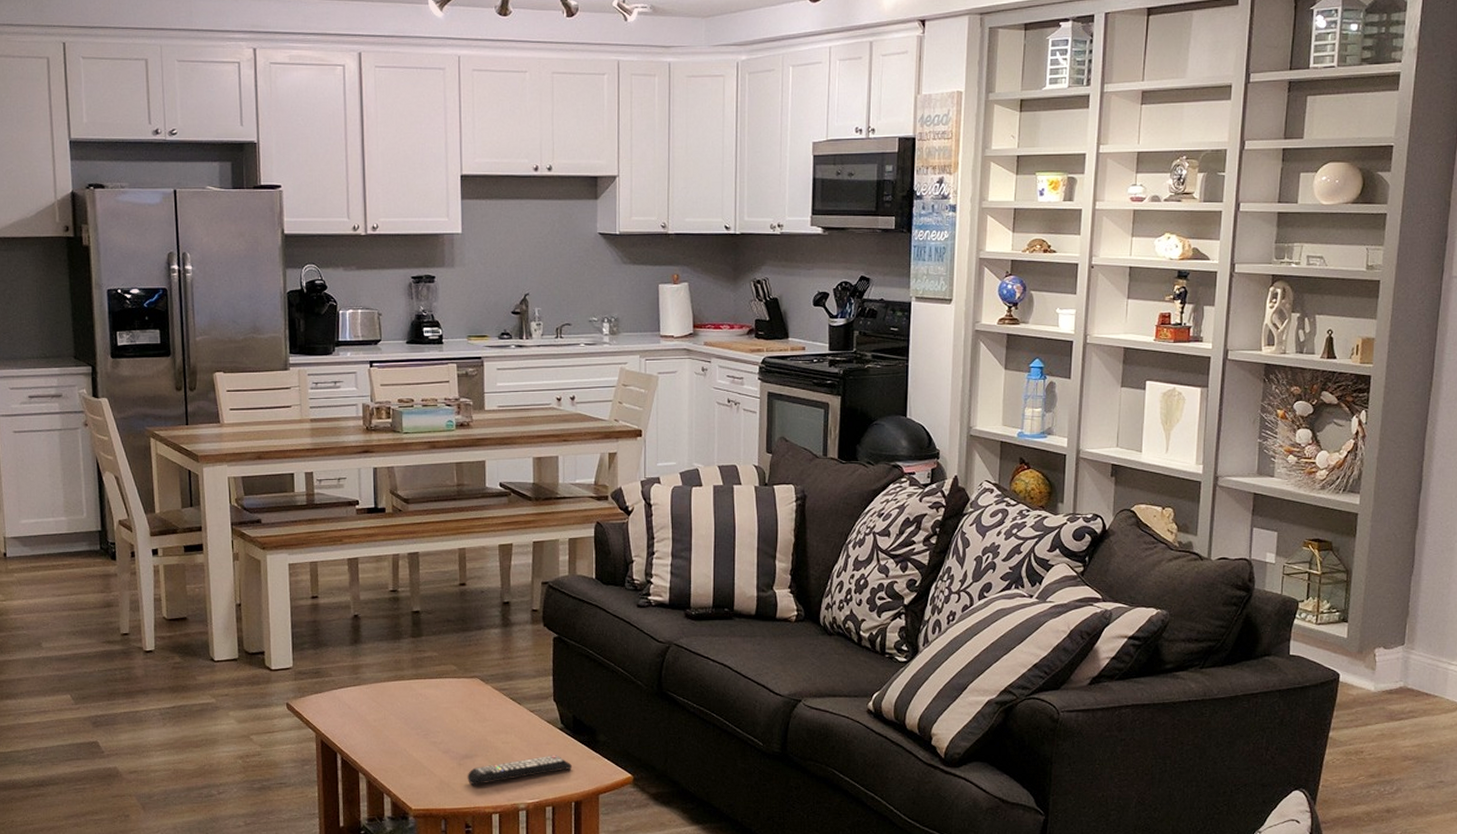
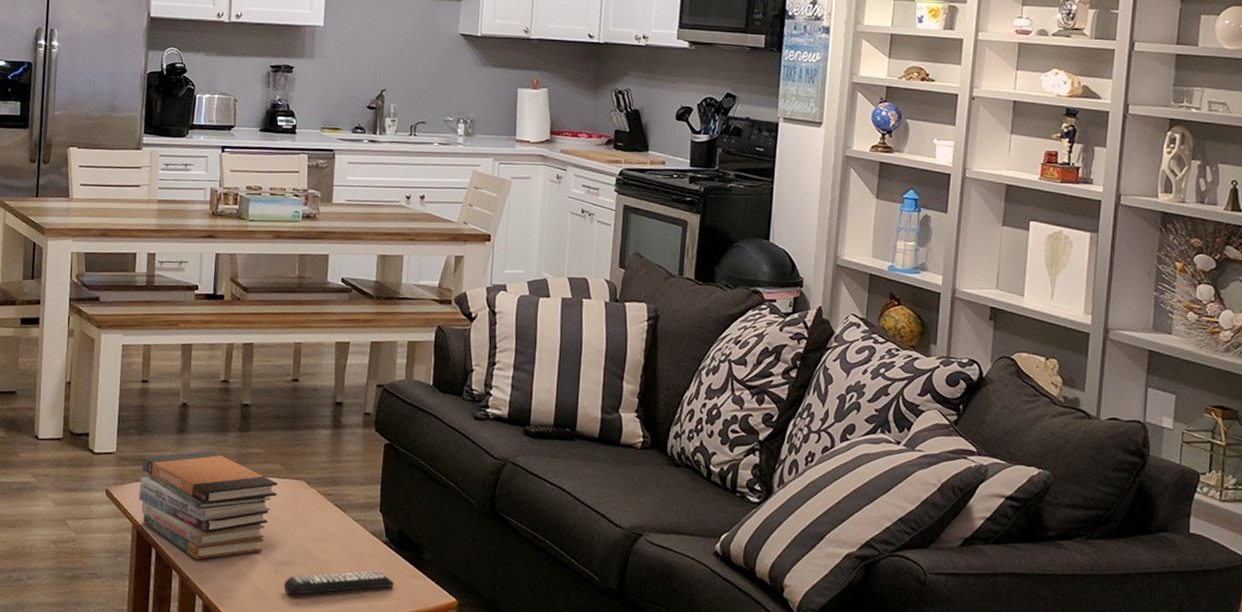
book stack: none [319,657,454,761] -> present [139,450,278,560]

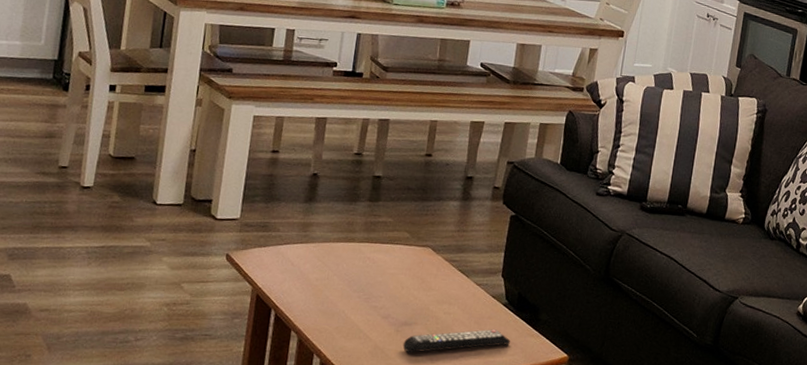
book stack: present [139,450,278,560] -> none [260,218,404,321]

